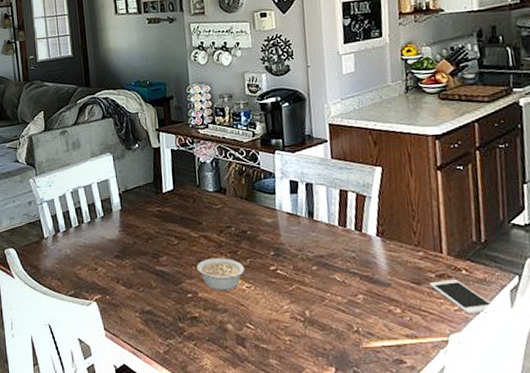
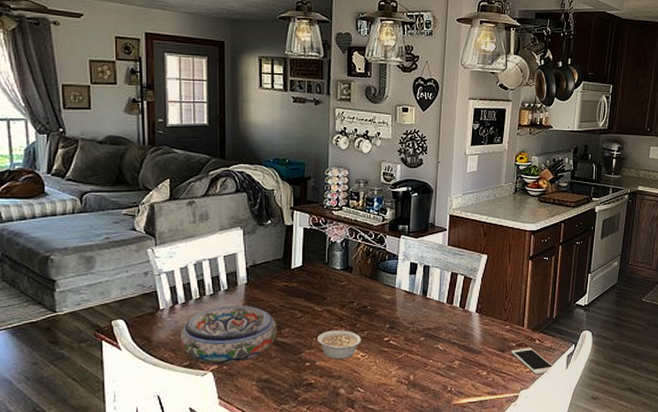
bowl: none [64,232,155,294] -> present [180,305,277,364]

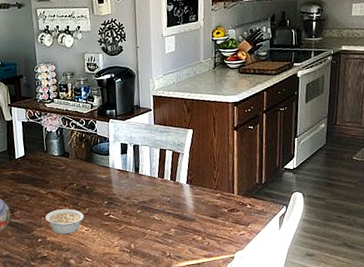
cell phone: present [510,347,553,375] -> none [223,212,266,237]

